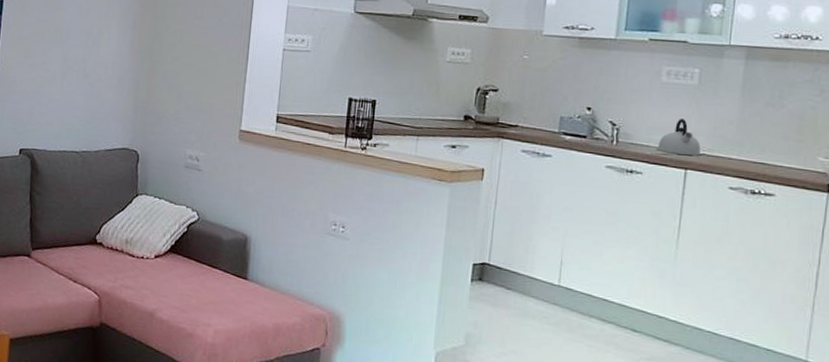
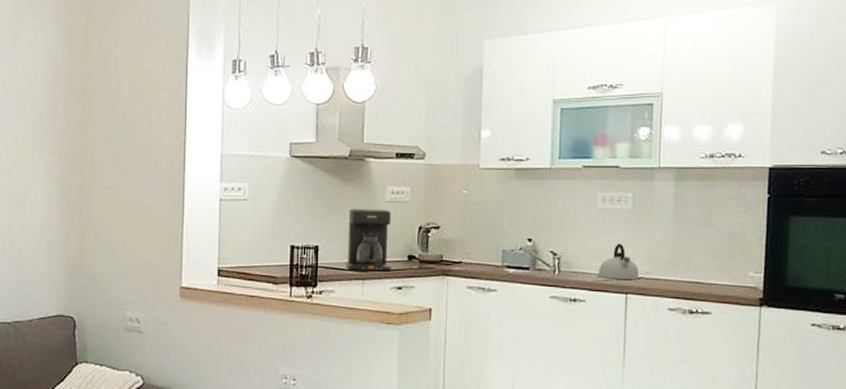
coffee maker: none [402,66,450,131] -> present [346,208,391,273]

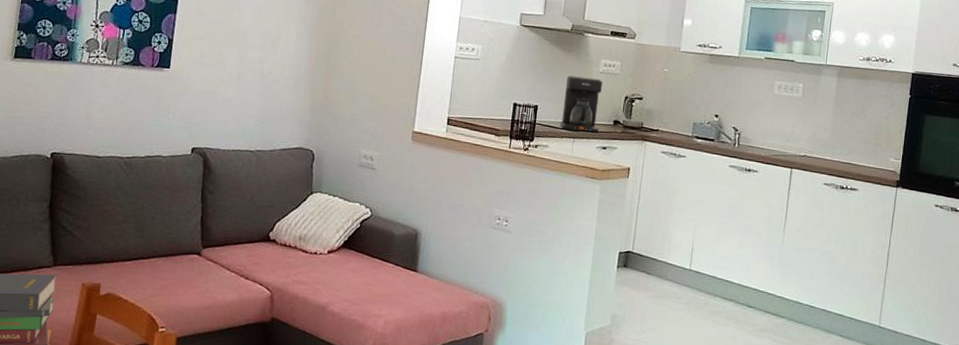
kettle: present [597,244,640,281] -> none [769,125,804,158]

